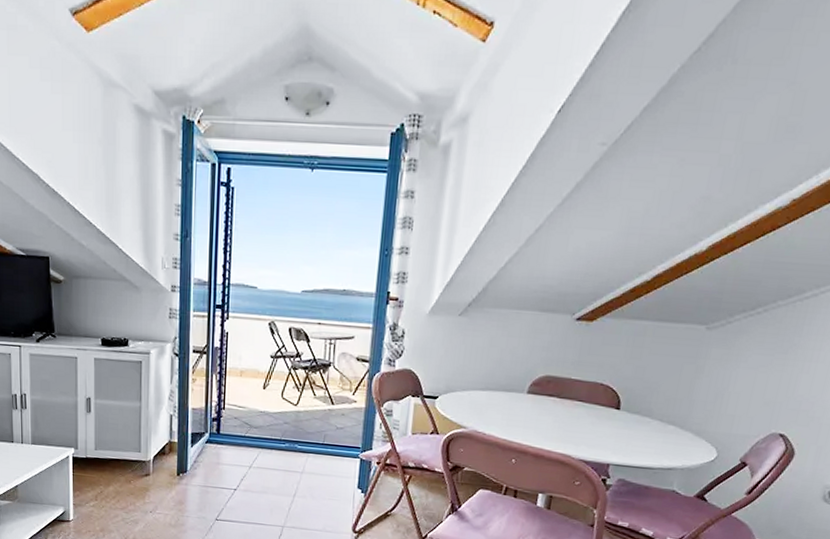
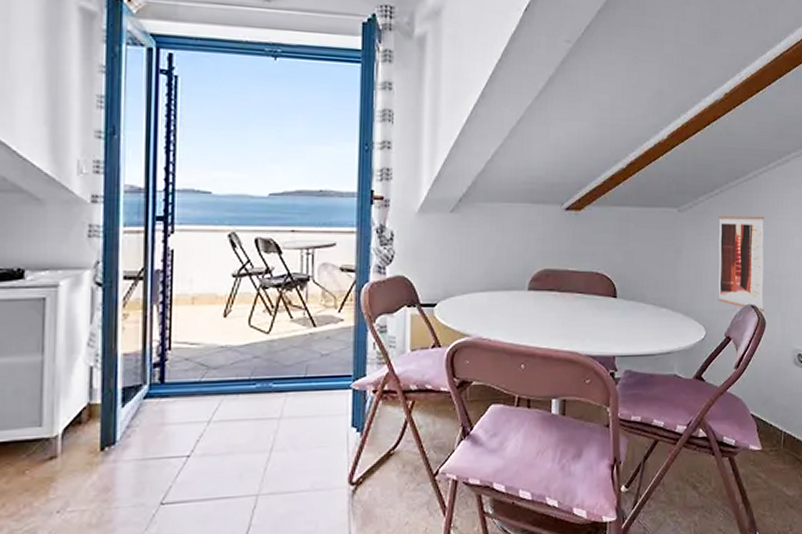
wall art: none [738,337,817,442] -> present [718,215,765,312]

